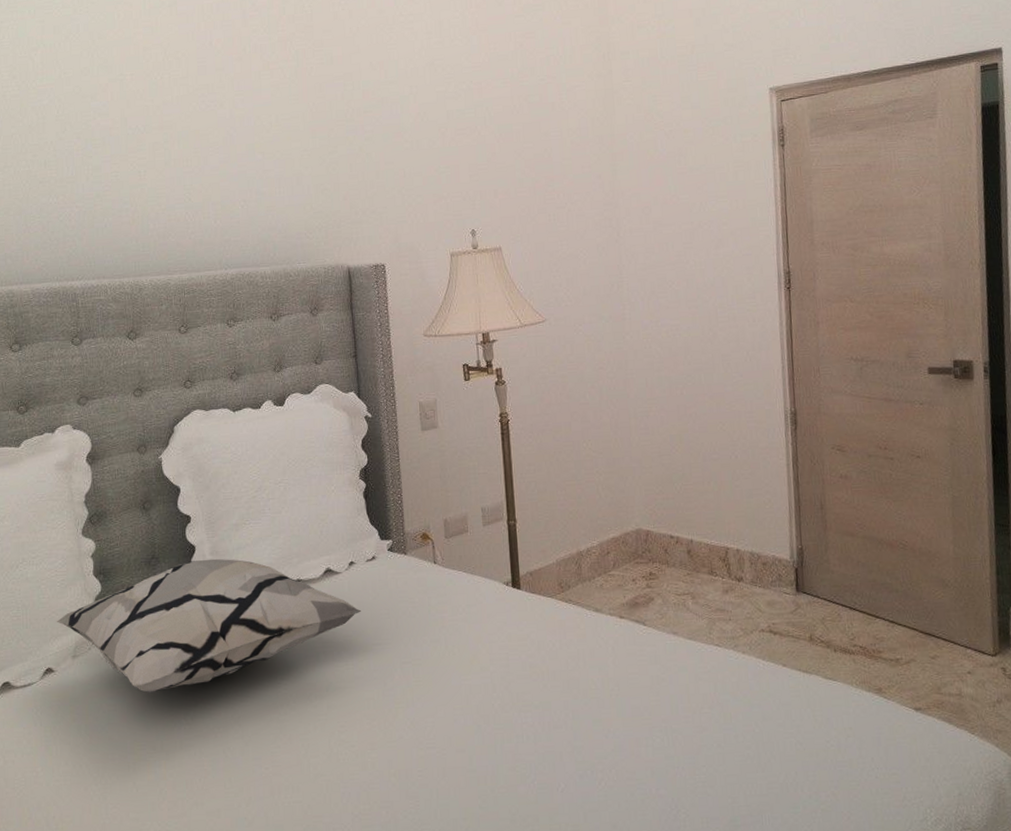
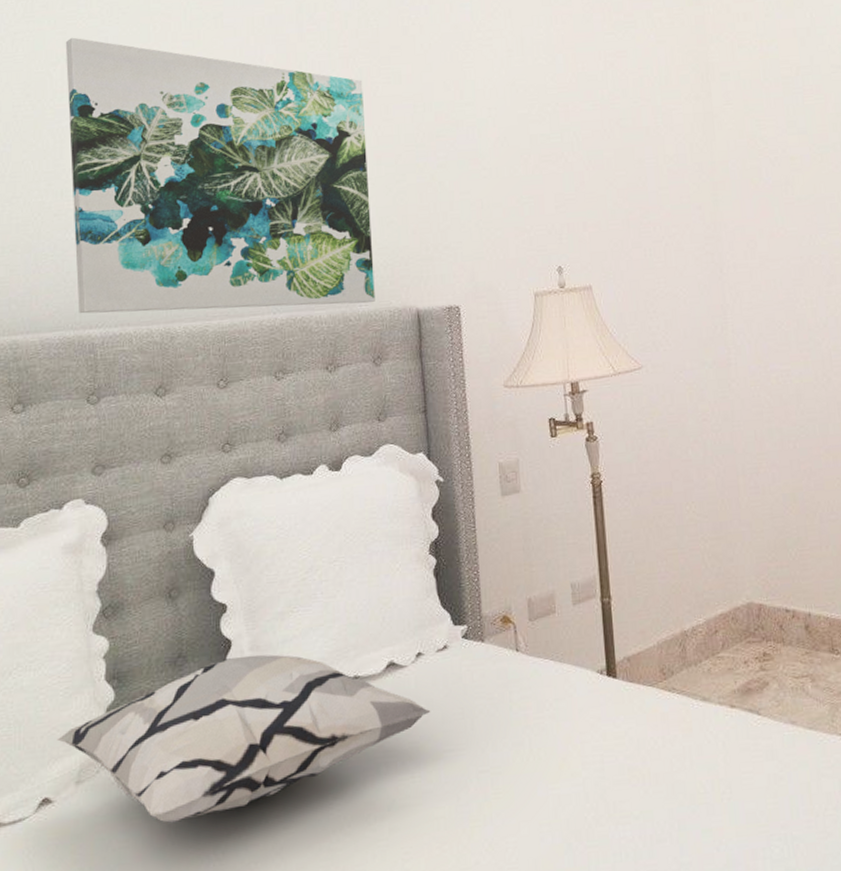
wall art: none [43,25,312,268] -> present [65,37,375,314]

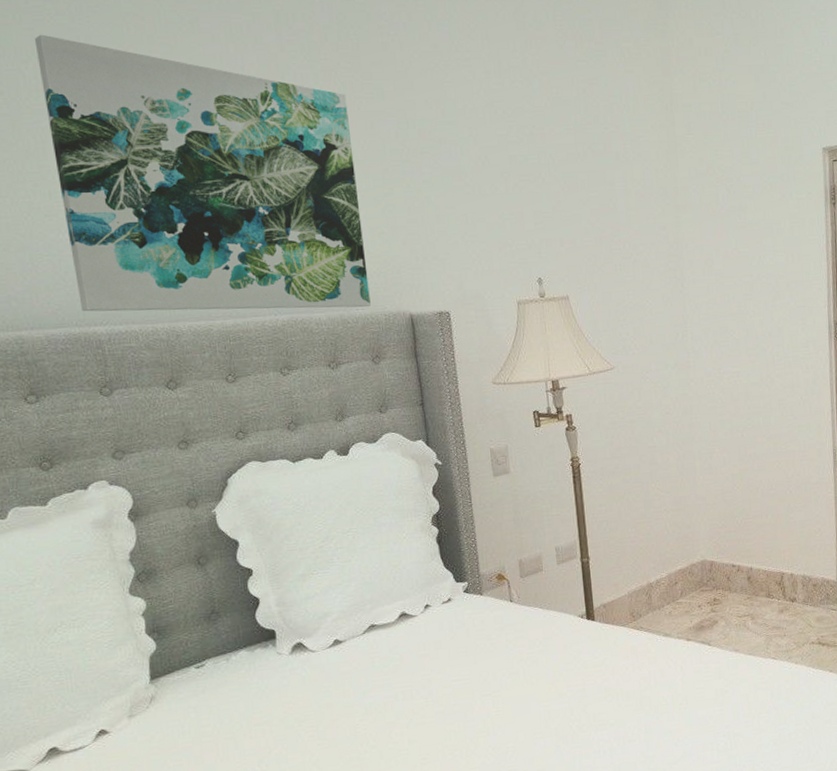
decorative pillow: present [57,654,431,823] -> none [106,609,440,745]

